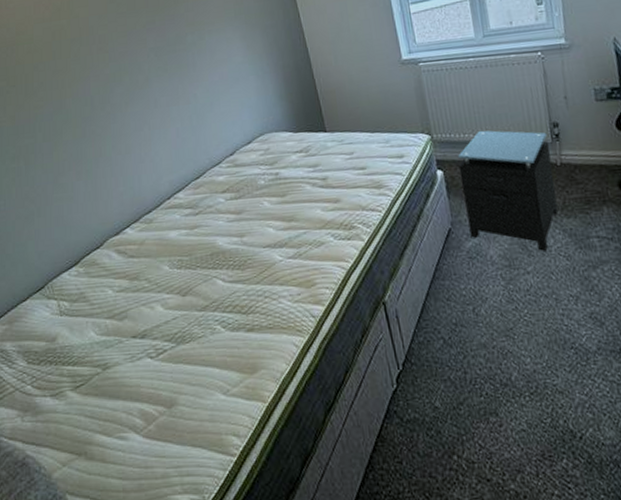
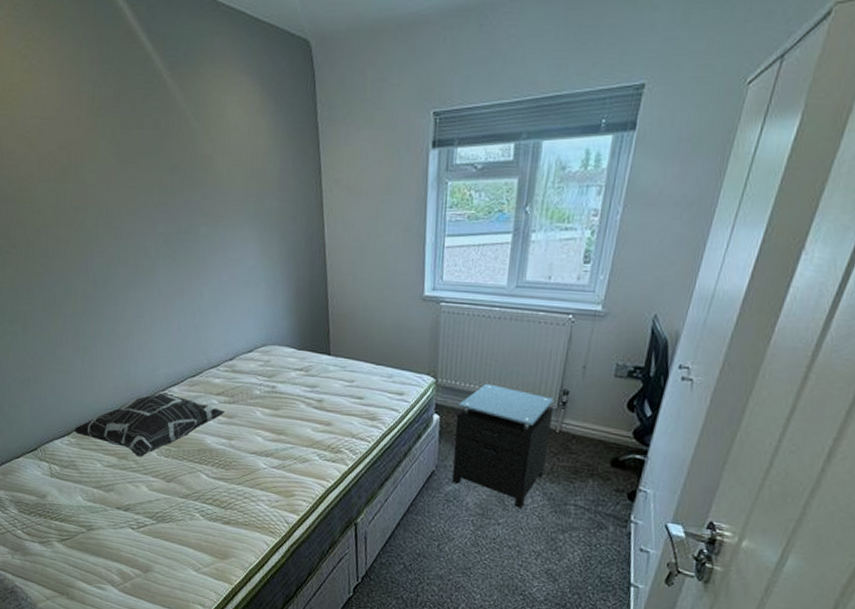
decorative pillow: none [81,200,233,274] -> present [73,392,225,457]

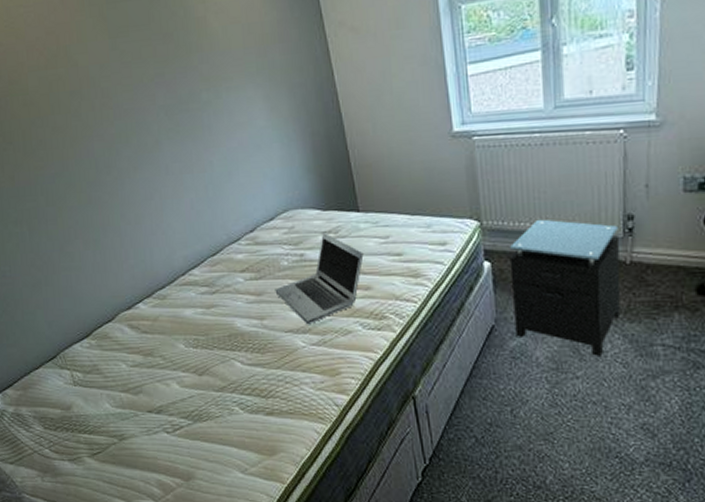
decorative pillow: present [73,392,225,457] -> none [92,277,253,351]
laptop: none [245,369,329,450] -> present [275,231,364,325]

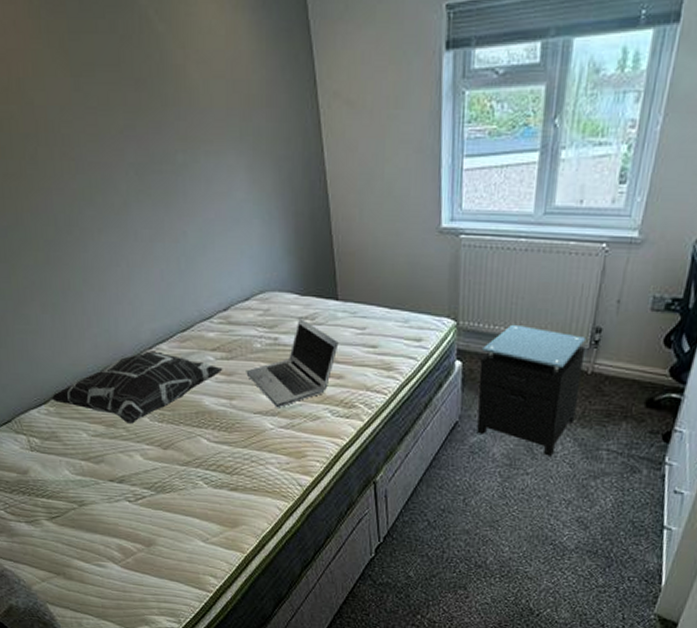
decorative pillow: none [92,277,253,351] -> present [51,351,223,424]

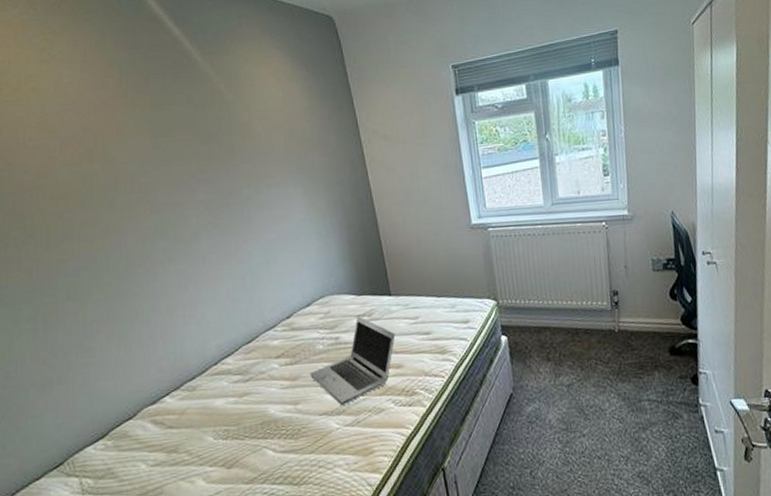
decorative pillow: present [51,351,223,424] -> none [109,366,288,446]
nightstand: present [477,324,587,456] -> none [521,296,614,415]

